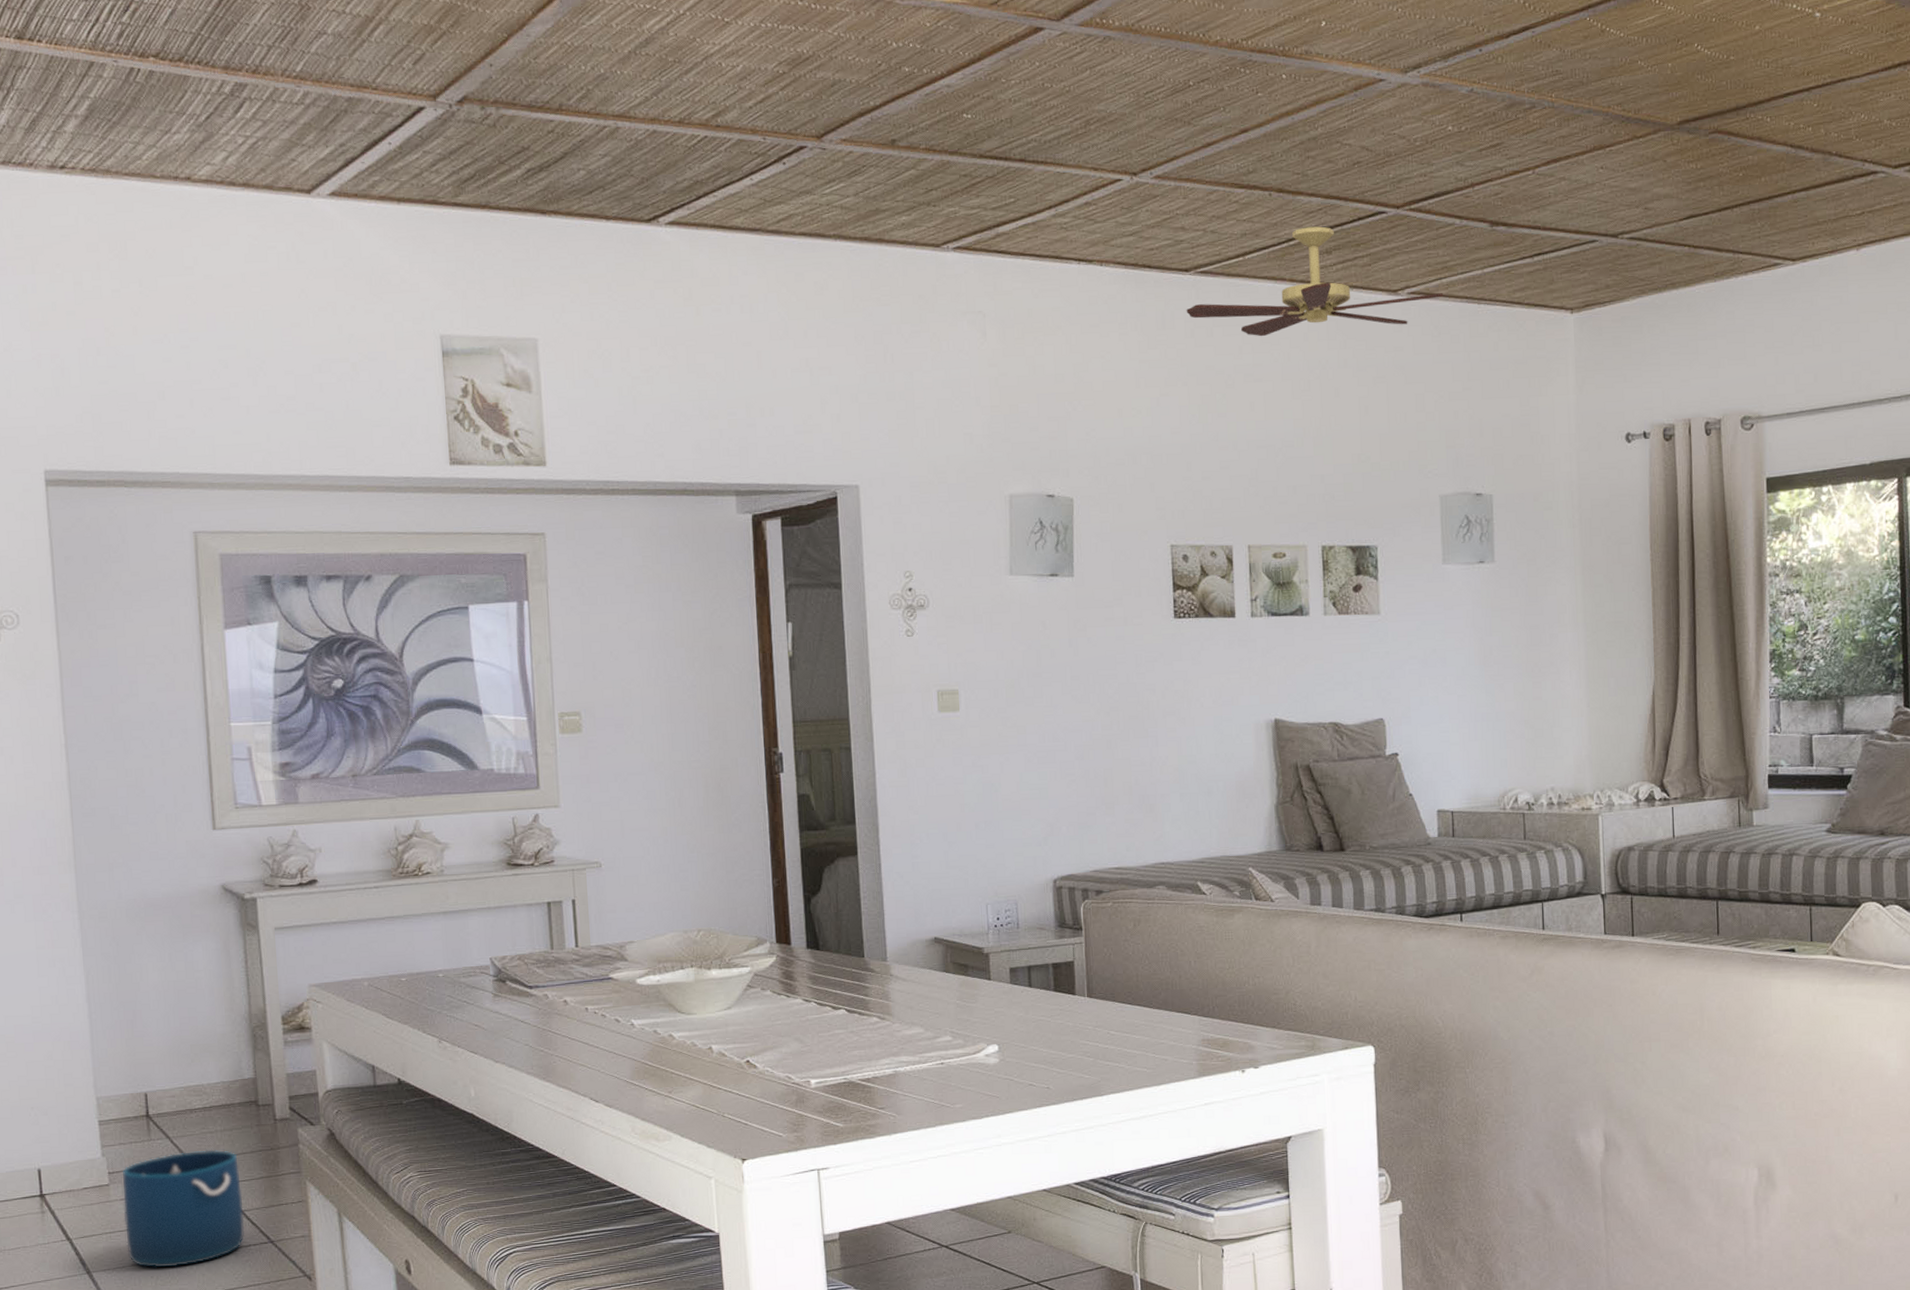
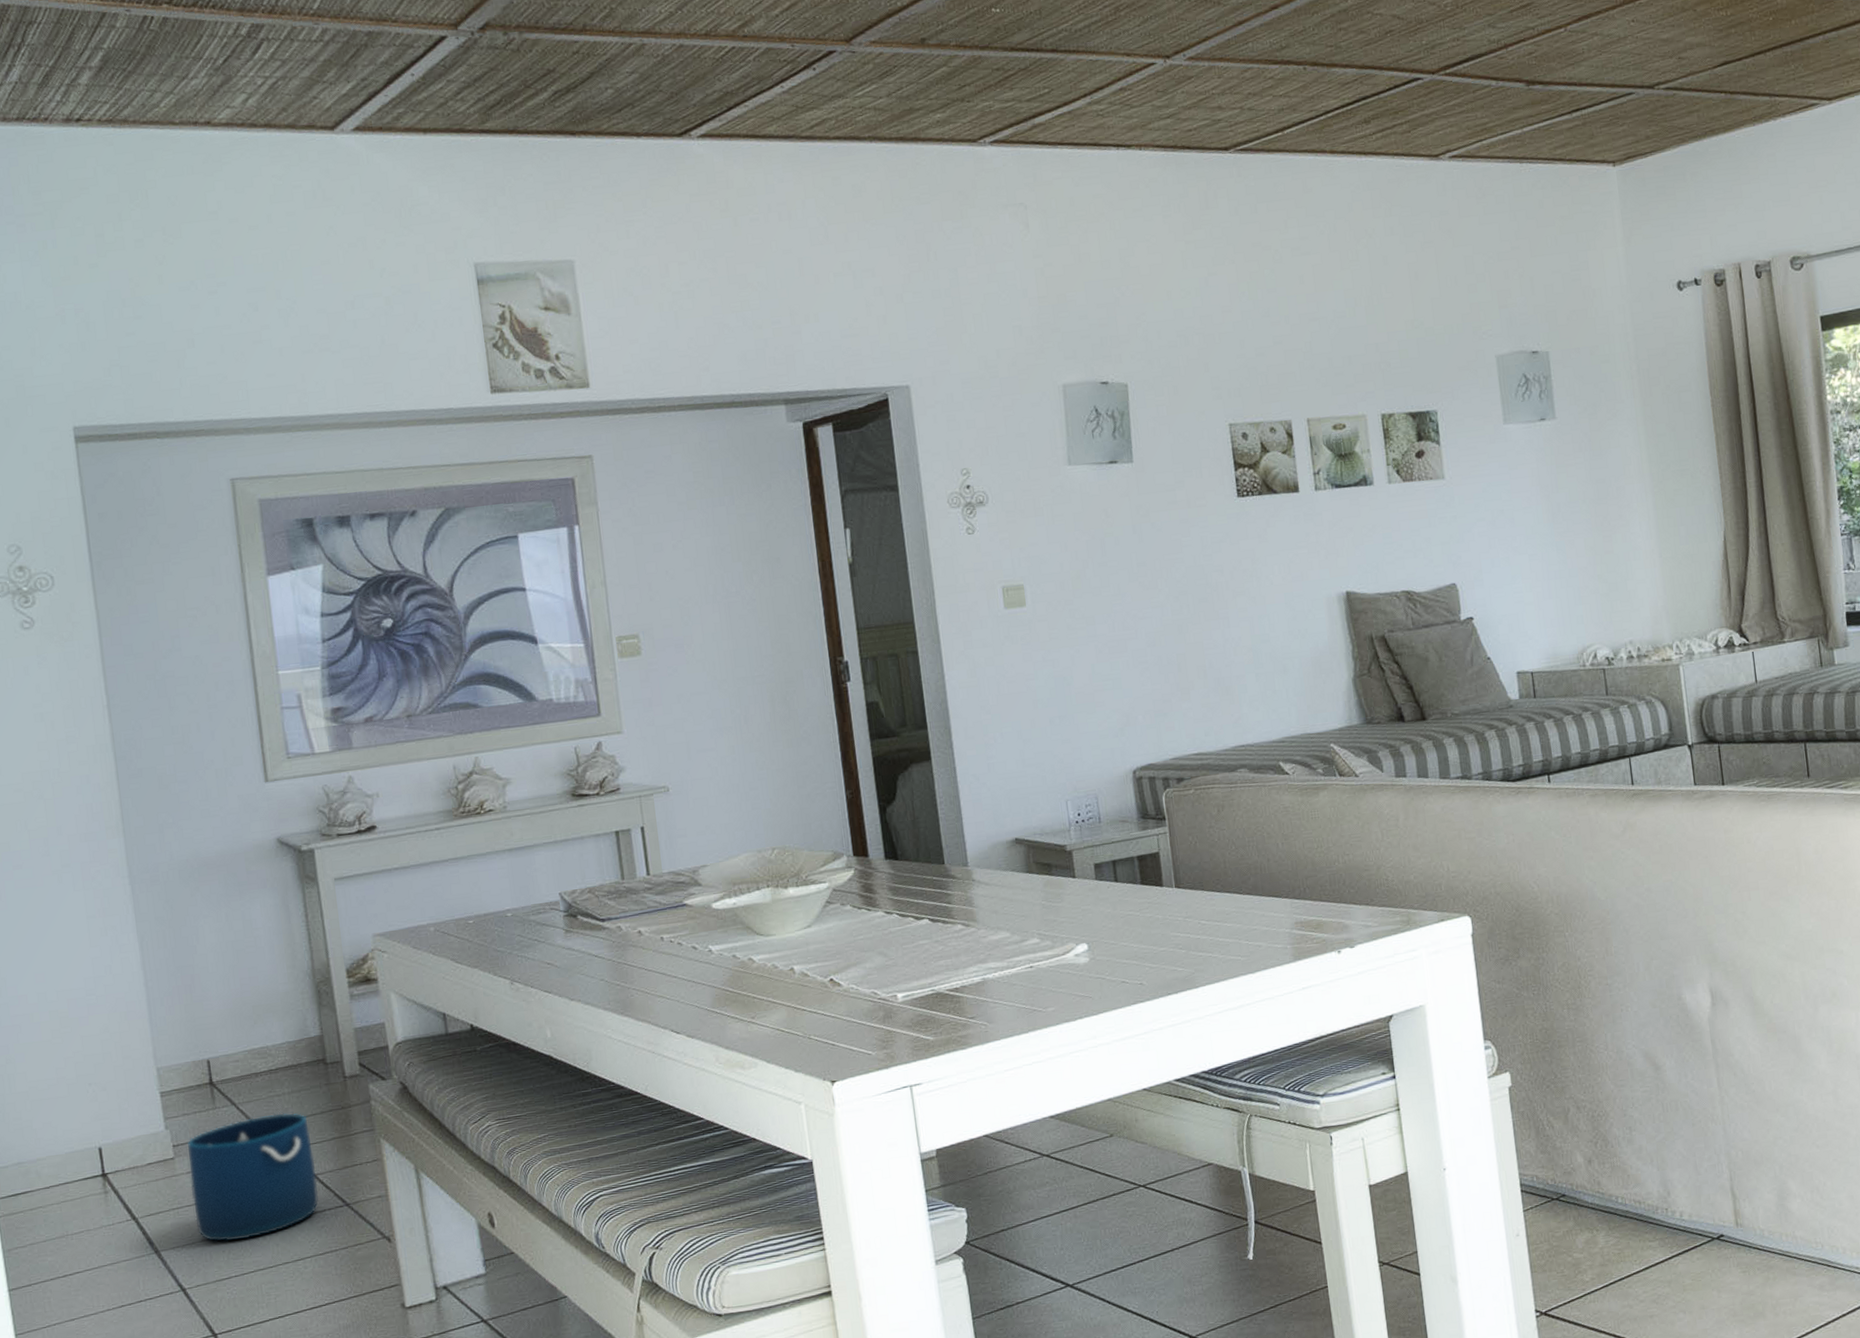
ceiling fan: present [1186,226,1444,337] -> none [1228,96,1485,210]

